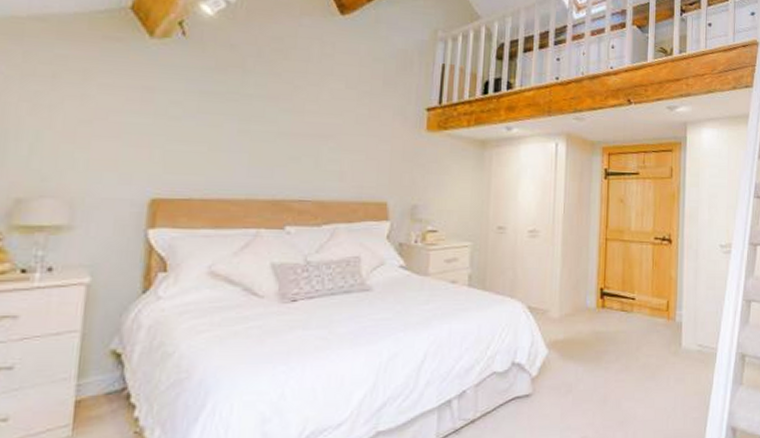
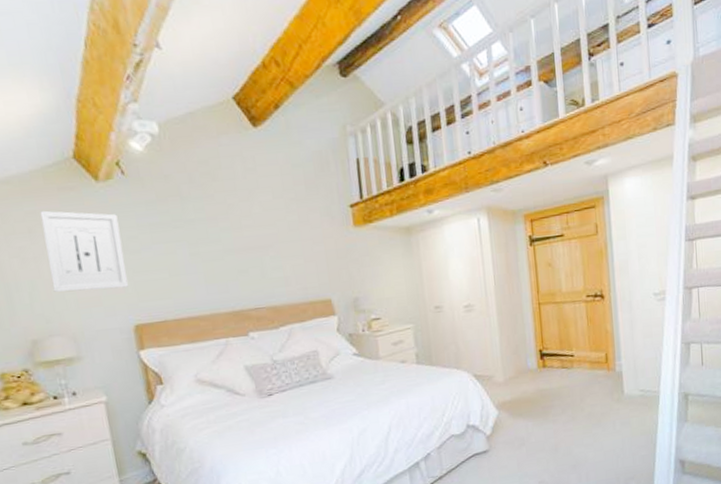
wall art: none [62,56,164,155] -> present [40,210,129,292]

